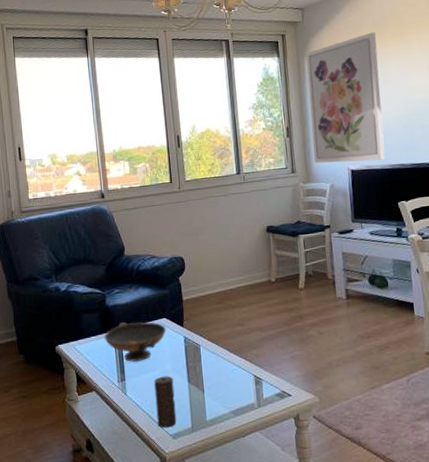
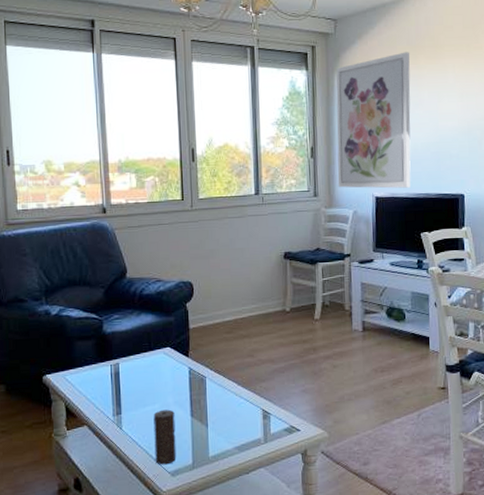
decorative bowl: present [104,321,167,363] -> none [99,351,170,395]

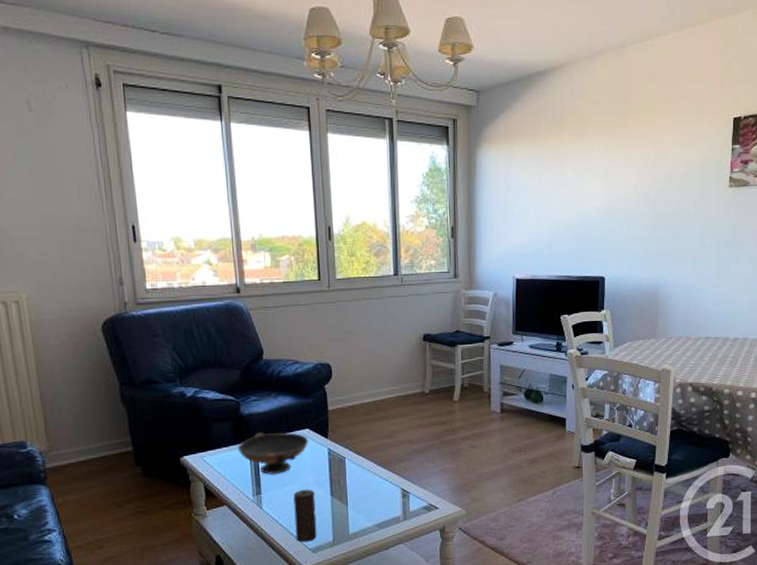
decorative bowl: none [99,351,170,395] -> present [237,432,309,475]
wall art: present [336,52,411,189] -> none [478,127,555,270]

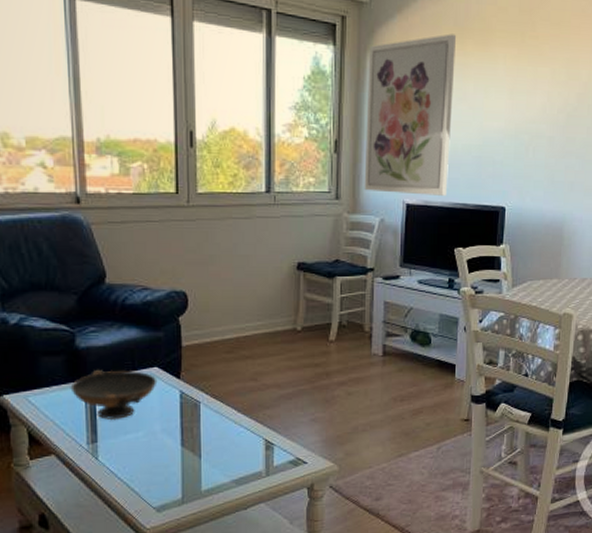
candle: present [293,489,317,542] -> none [136,437,163,500]
wall art: none [478,127,555,270] -> present [364,34,457,196]

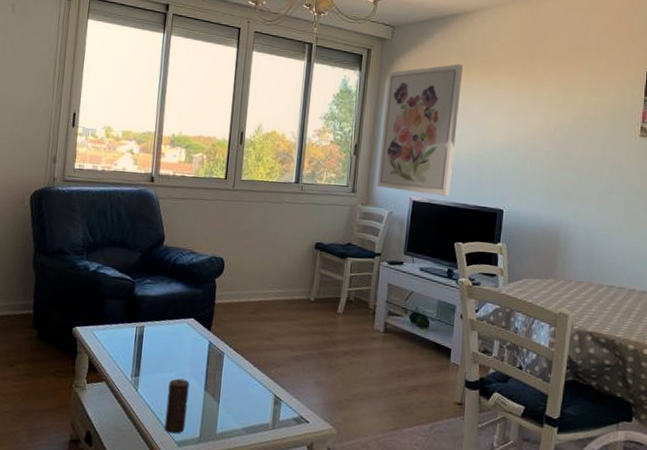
decorative bowl: present [70,370,158,421] -> none [125,315,193,360]
candle: none [136,437,163,500] -> present [164,378,190,434]

